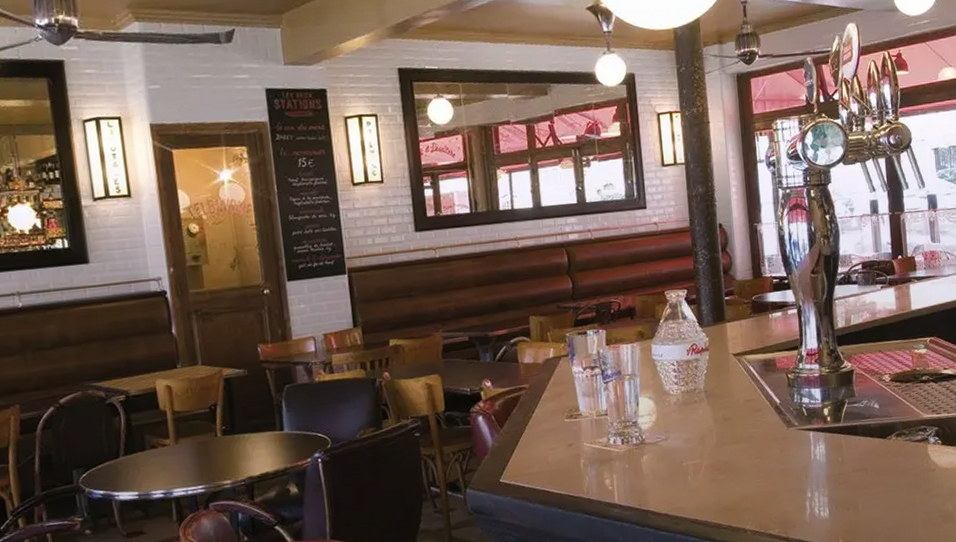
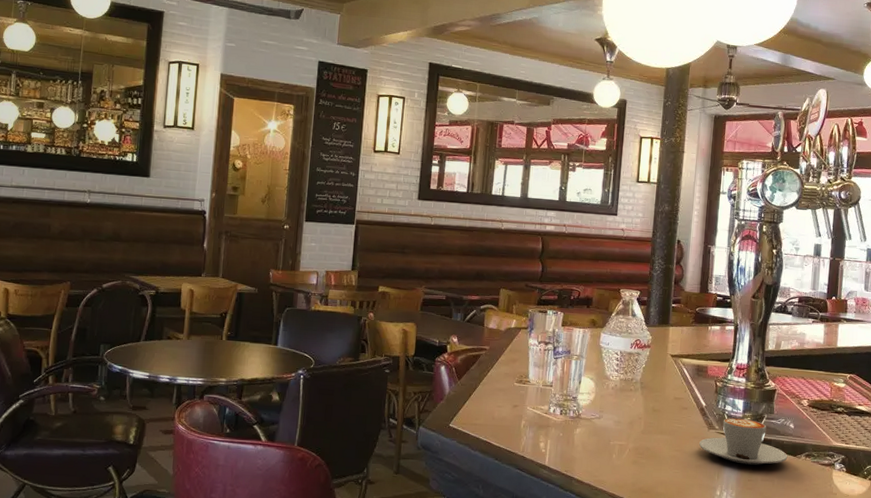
coffee cup: none [780,407,878,458] -> present [699,417,788,465]

